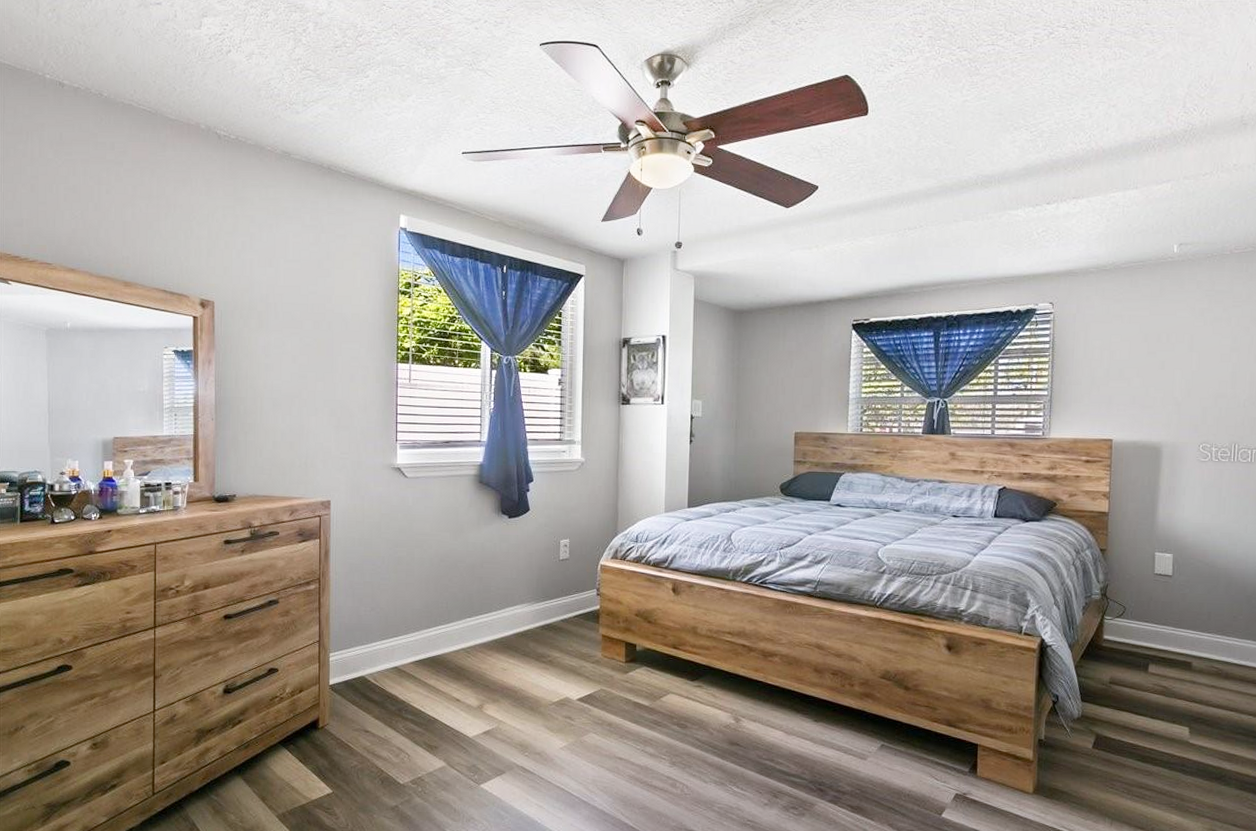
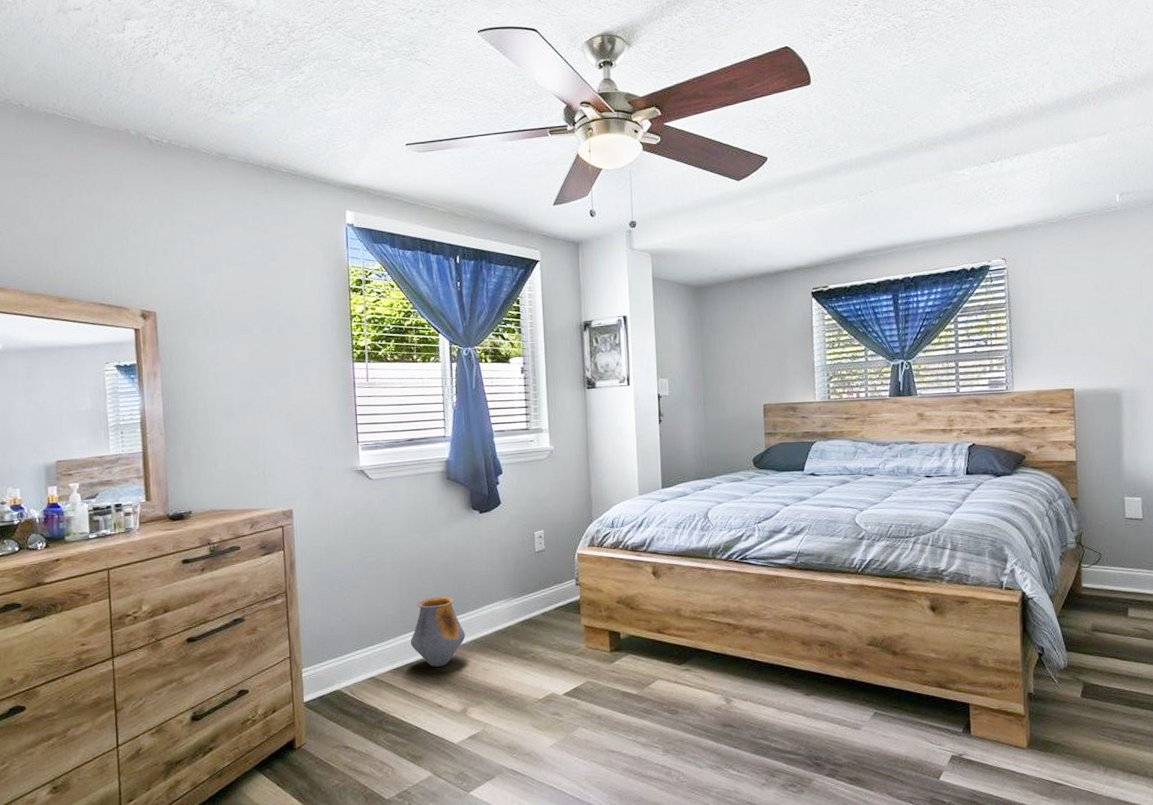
vase: none [433,595,487,663] -> present [410,596,466,667]

